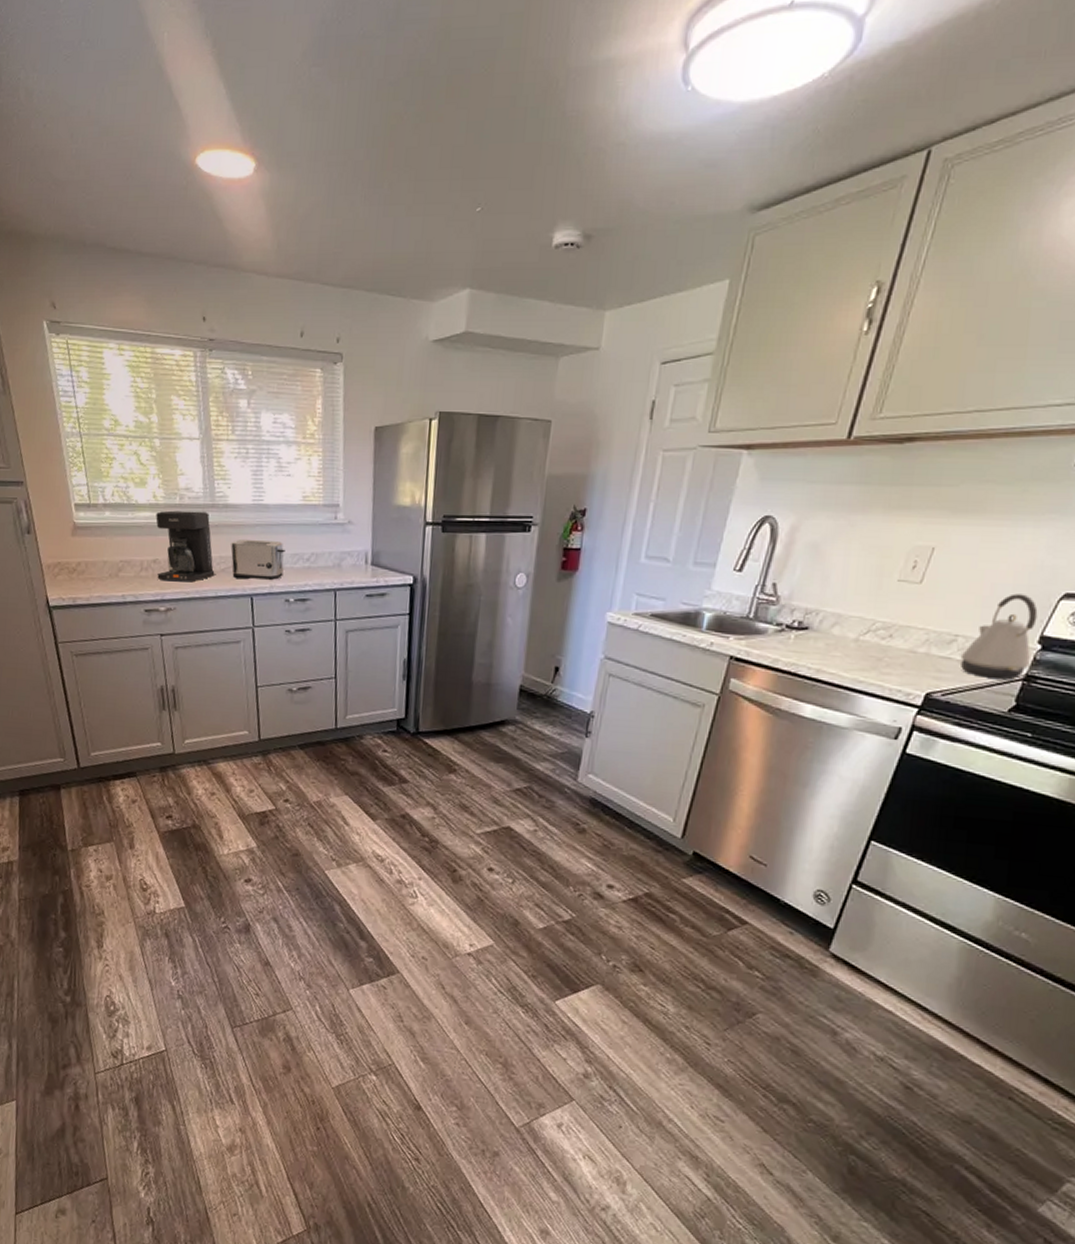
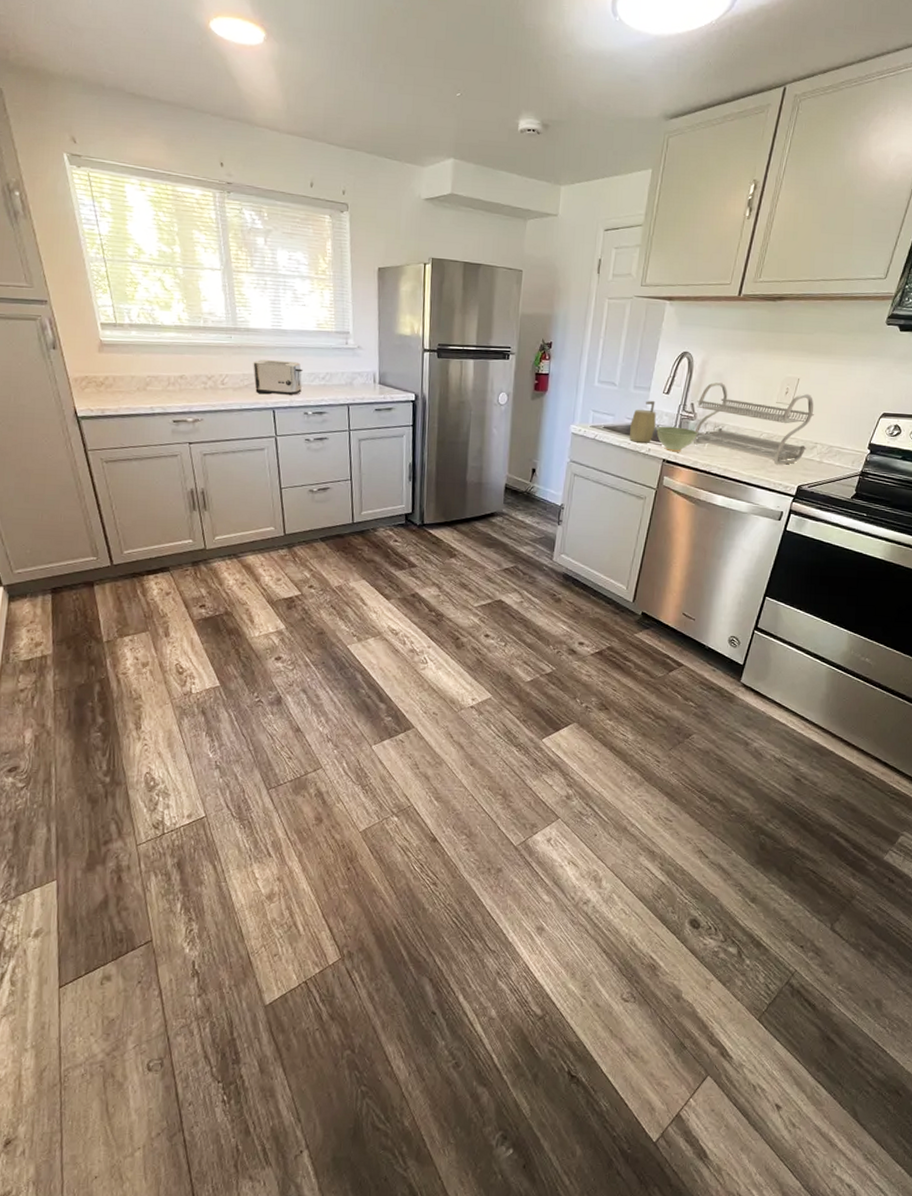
coffee maker: present [155,510,215,582] -> none [181,332,239,396]
soap dispenser: none [685,579,723,635] -> present [630,400,656,443]
bowl: none [722,613,781,647] -> present [656,426,698,452]
dish rack: none [773,554,956,666] -> present [693,381,814,466]
kettle: present [960,593,1038,680] -> none [819,413,867,476]

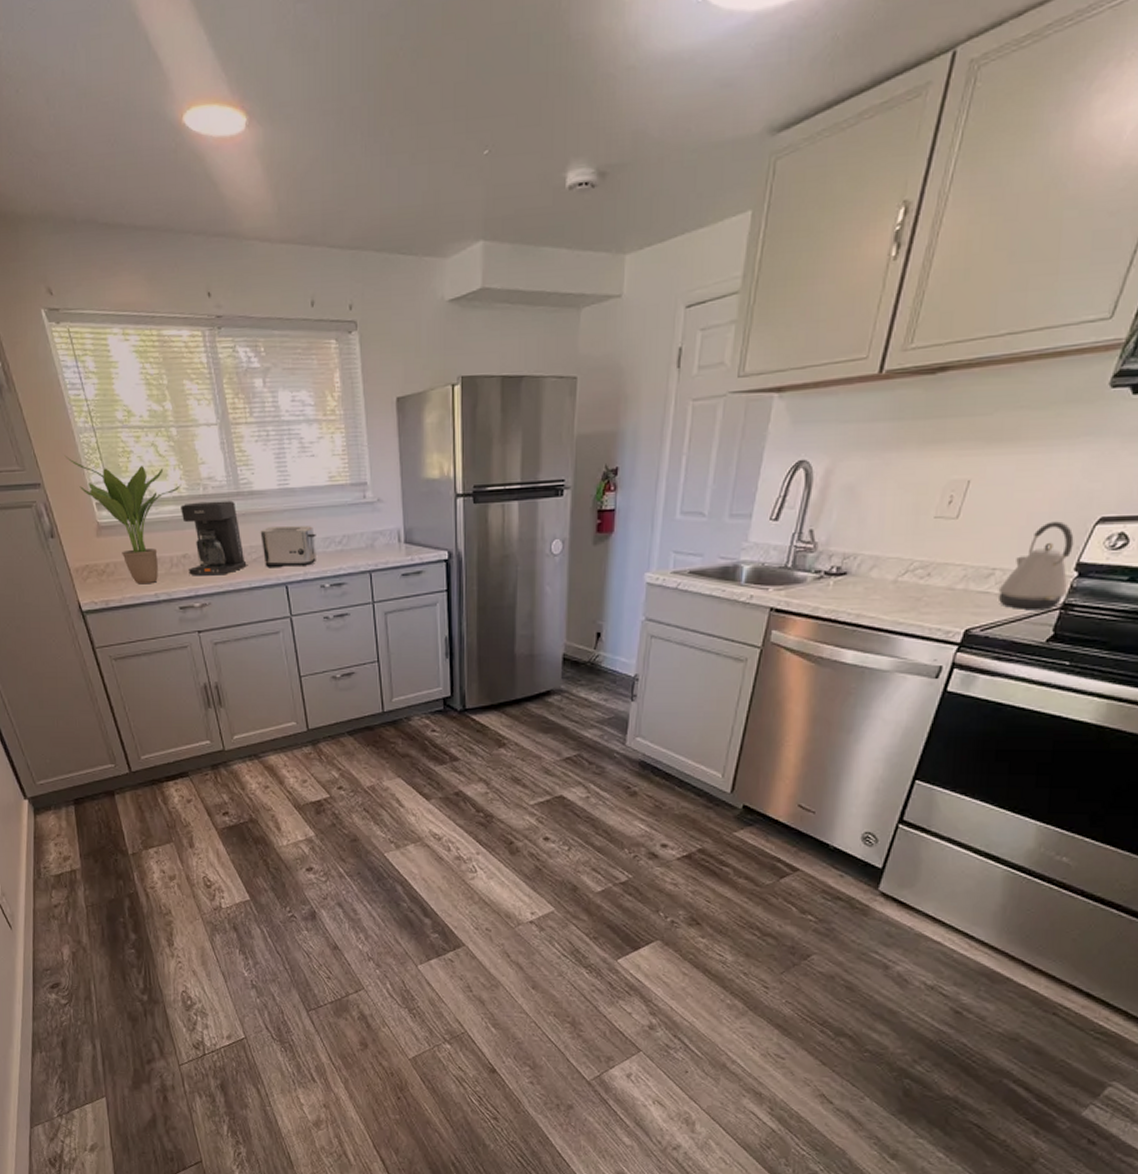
potted plant: none [73,279,184,398] -> present [64,455,182,585]
coffee maker: none [181,332,239,396] -> present [181,500,247,576]
soap dispenser: present [630,400,656,443] -> none [724,530,760,588]
bowl: present [656,426,698,452] -> none [761,563,819,597]
dish rack: present [693,381,814,466] -> none [812,496,992,604]
kettle: none [819,413,867,476] -> present [998,521,1074,611]

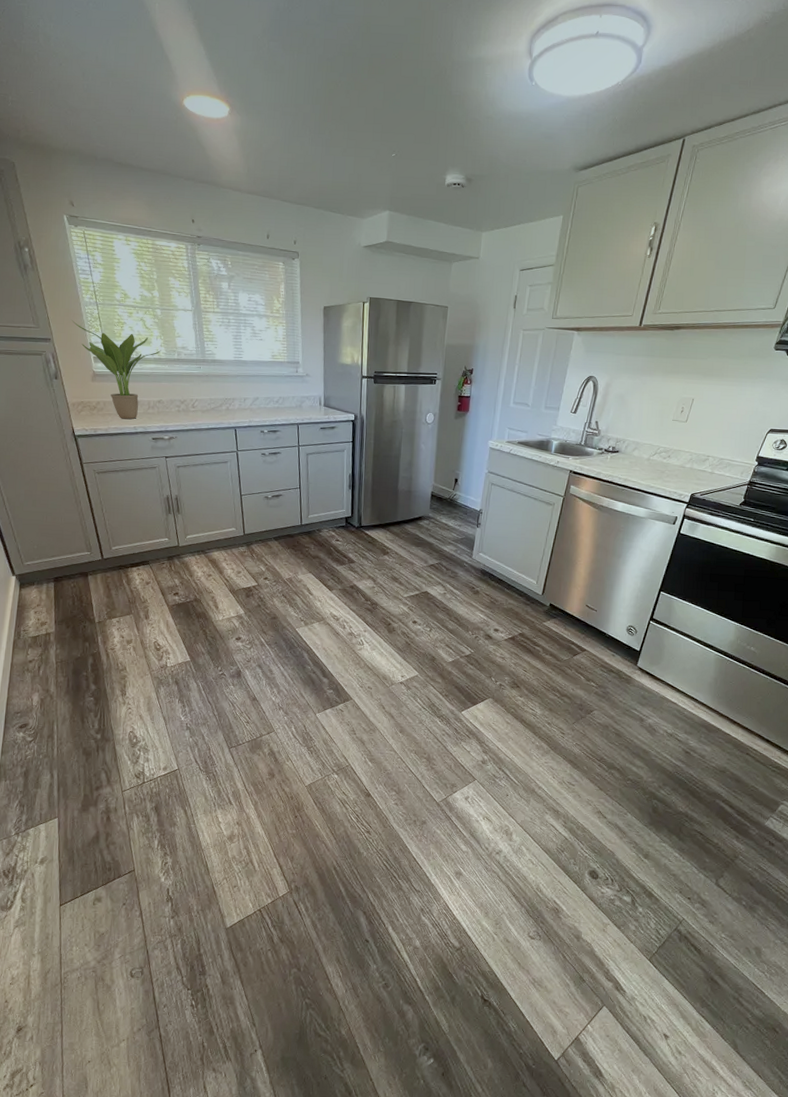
coffee maker: present [181,500,247,576] -> none [159,363,207,417]
toaster: present [260,526,316,568] -> none [218,386,260,417]
kettle: present [998,521,1074,611] -> none [711,429,755,485]

